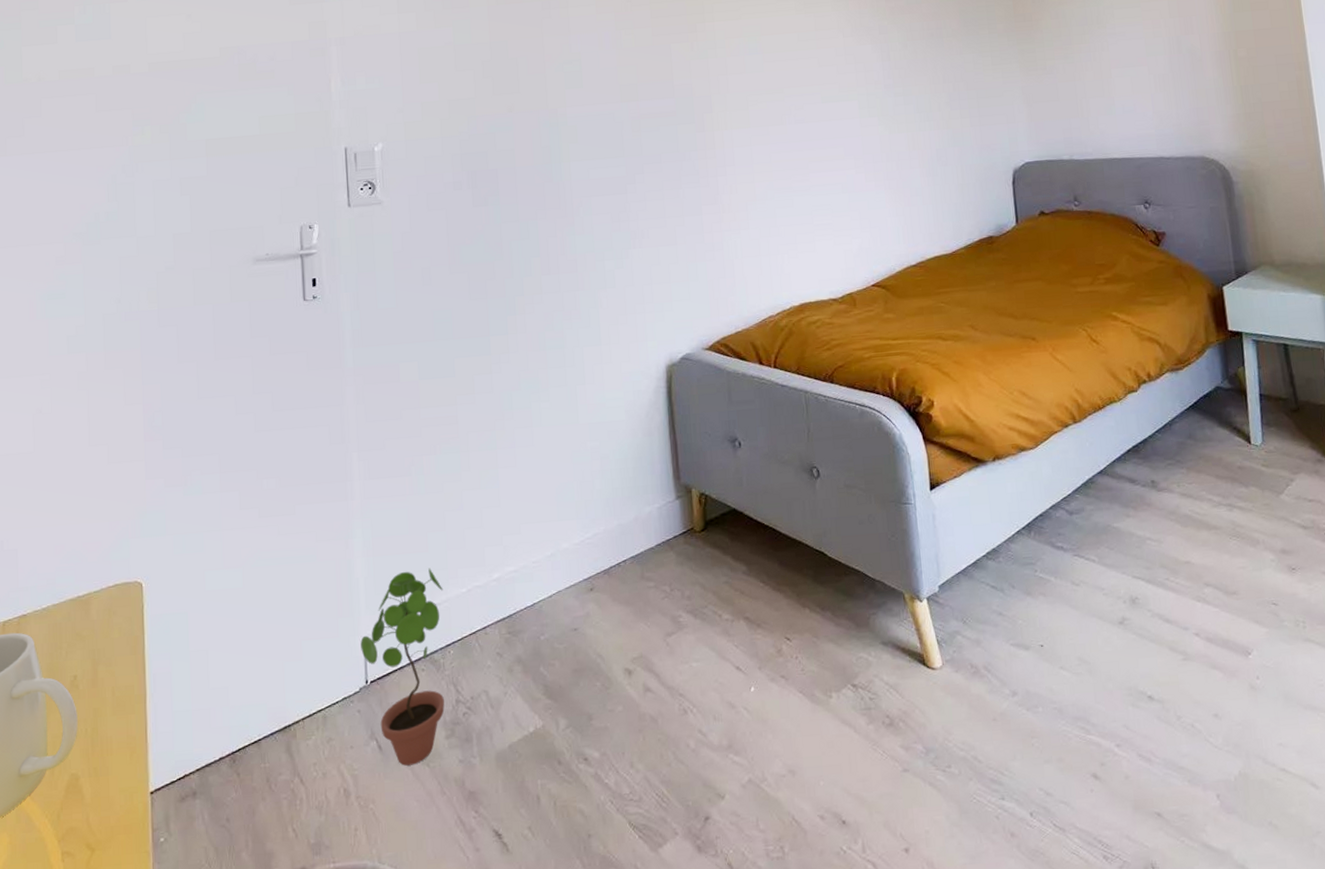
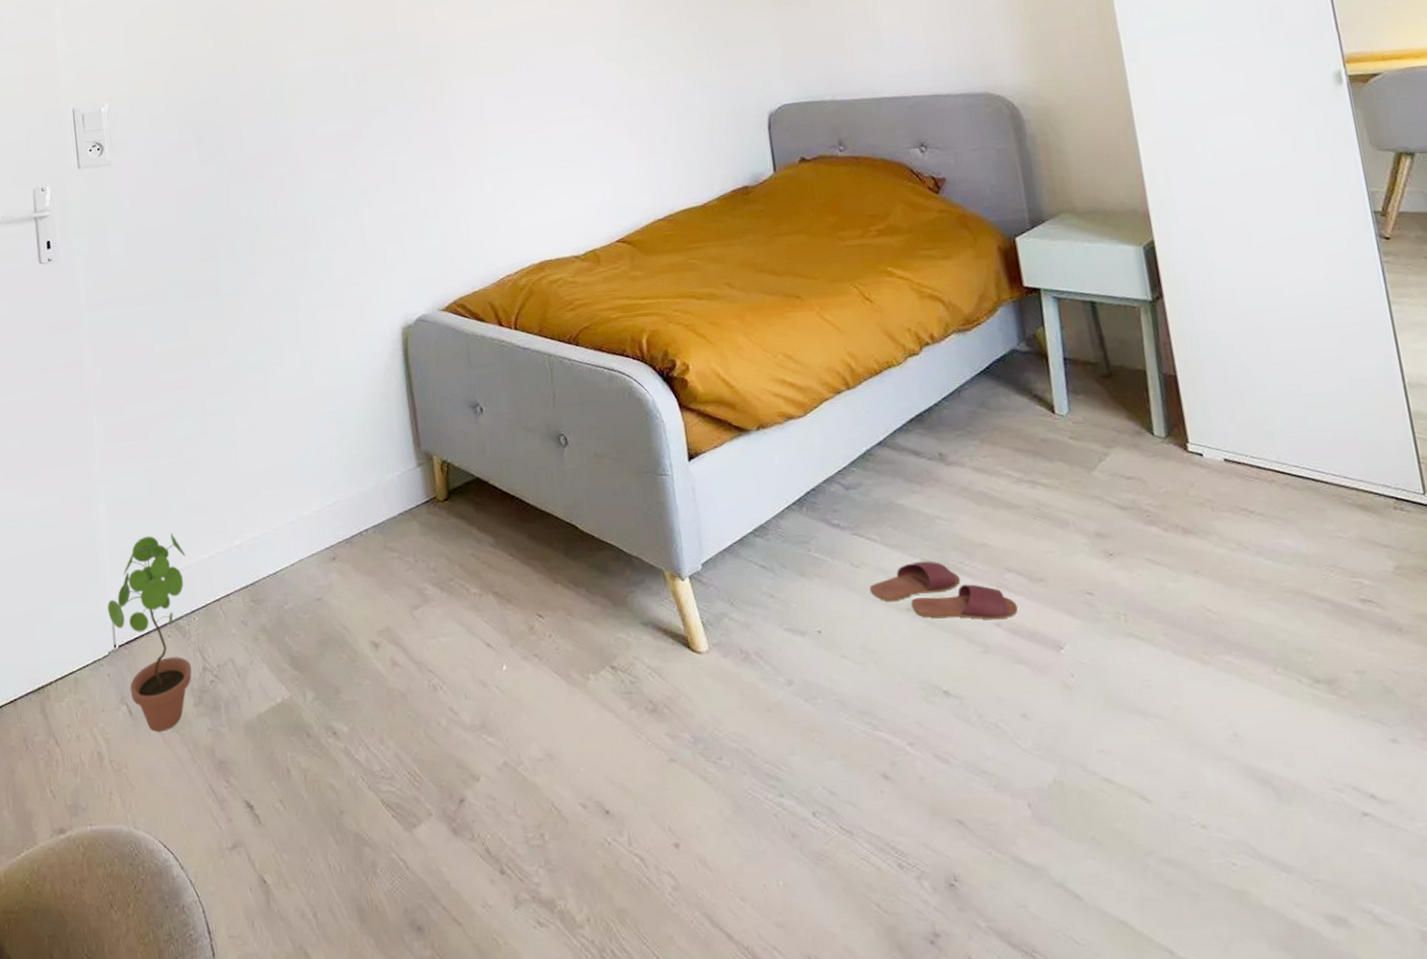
slippers: none [1087,578,1214,630] -> present [869,561,1018,620]

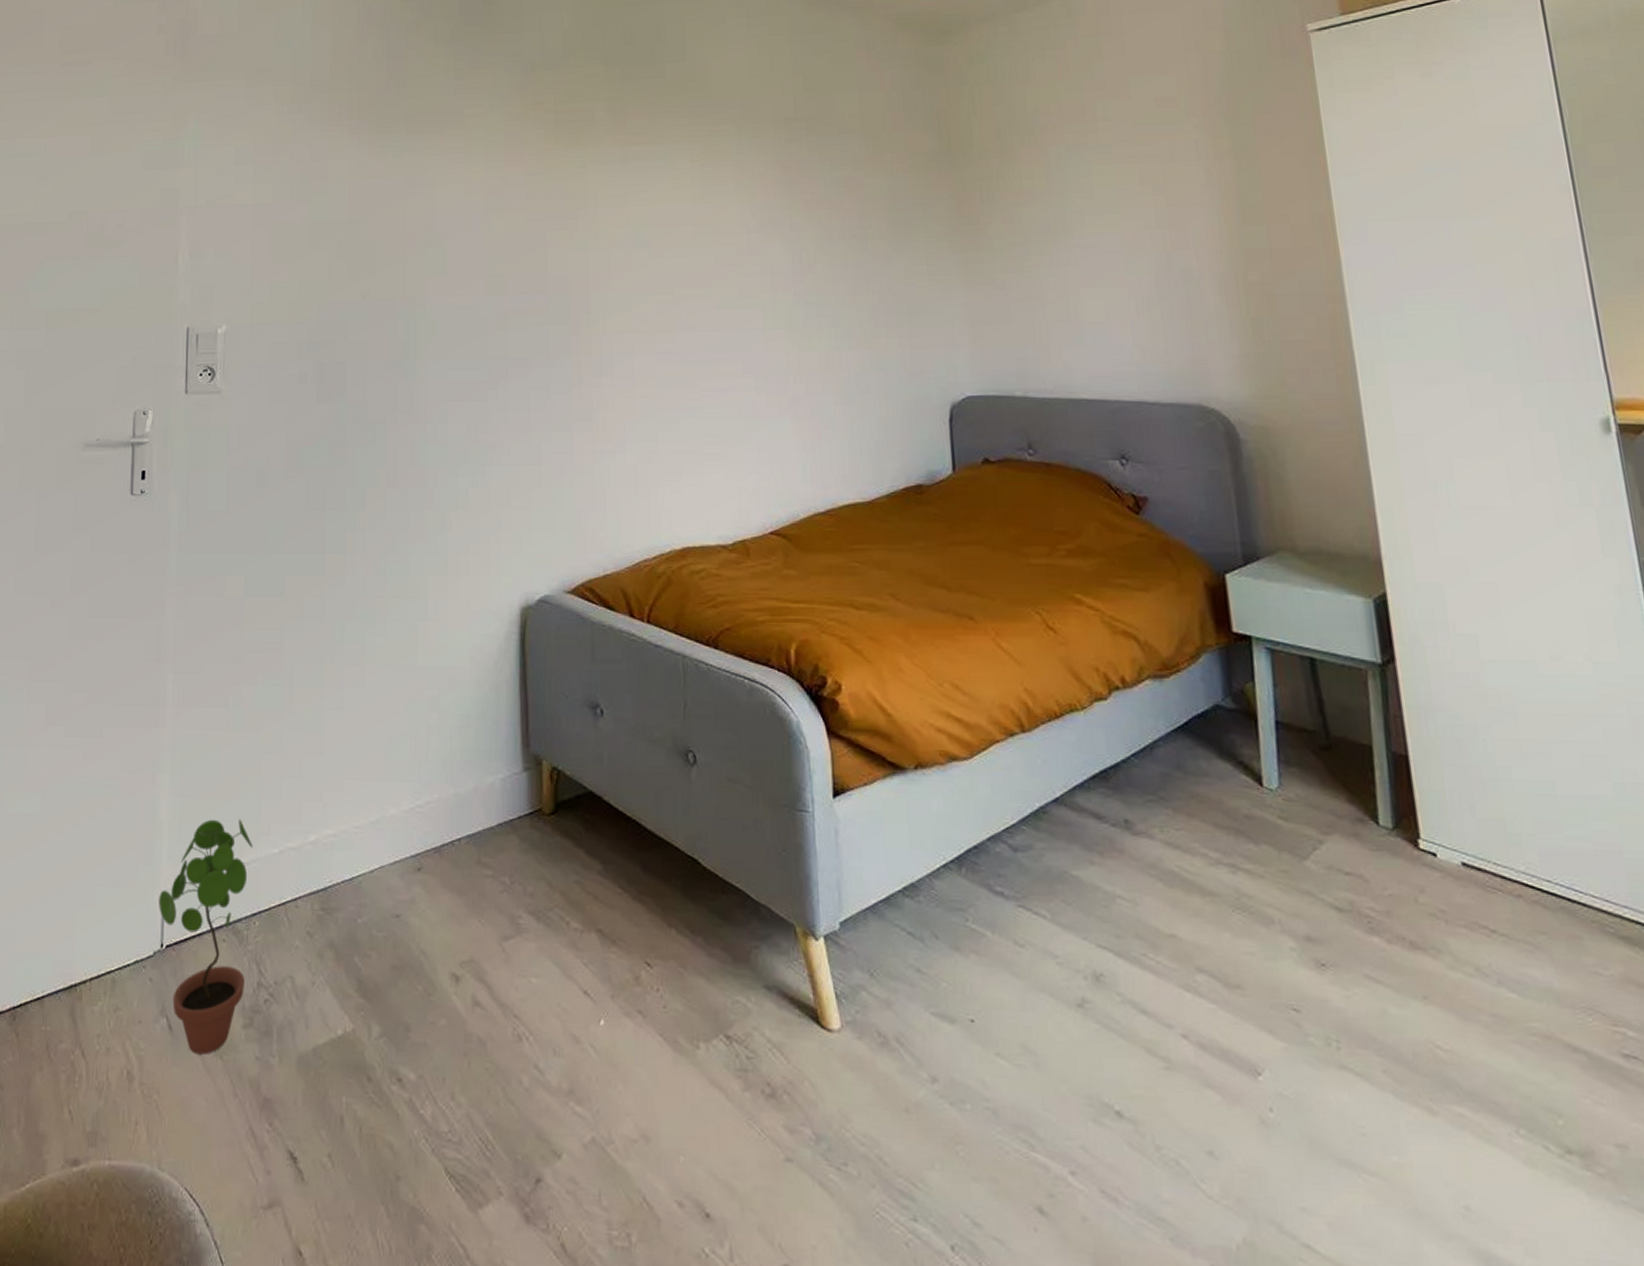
slippers: present [869,561,1018,620] -> none [1034,947,1209,1030]

